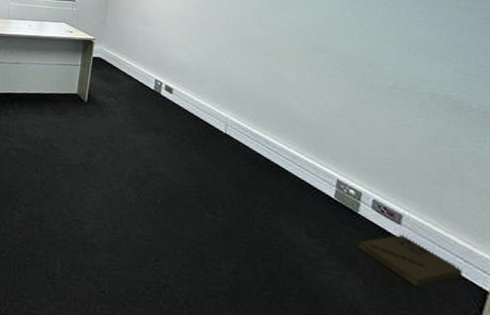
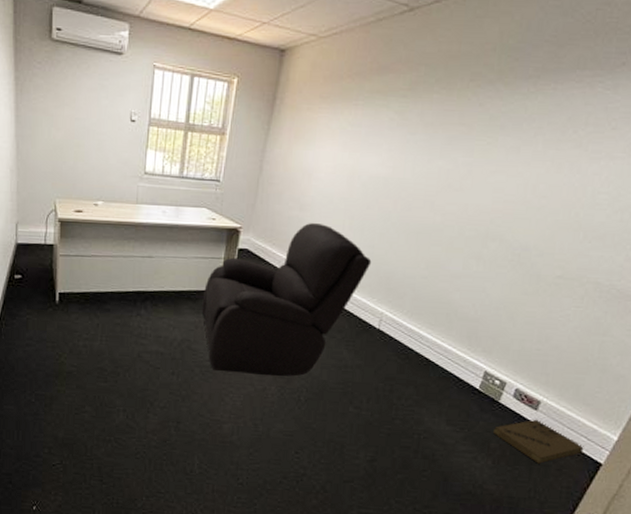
chair: none [62,36,212,178] -> present [201,223,372,377]

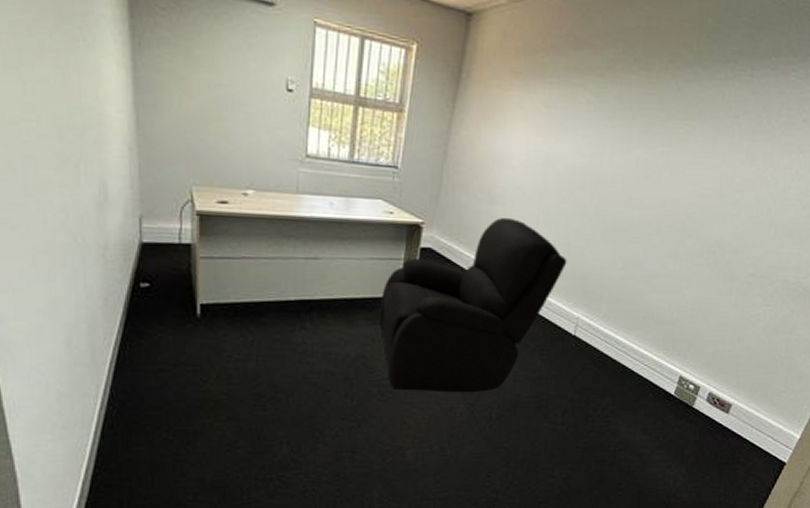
cardboard box: present [493,419,584,464] -> none [687,422,770,467]

